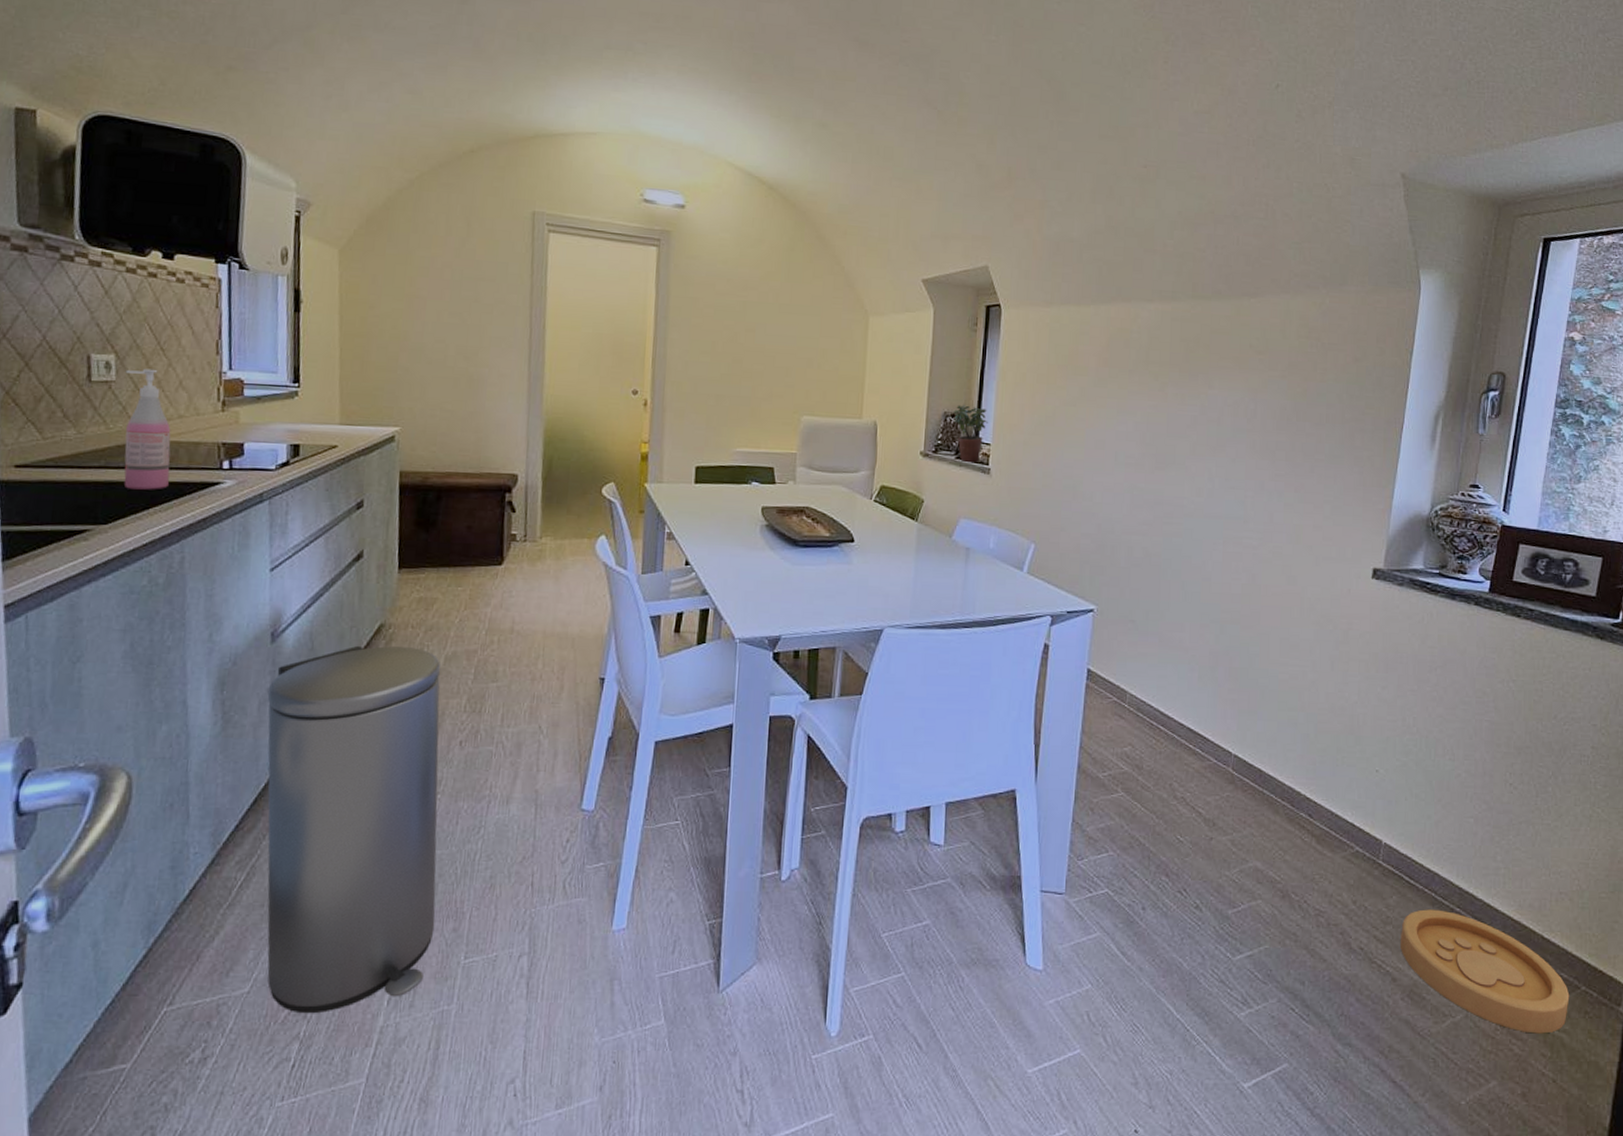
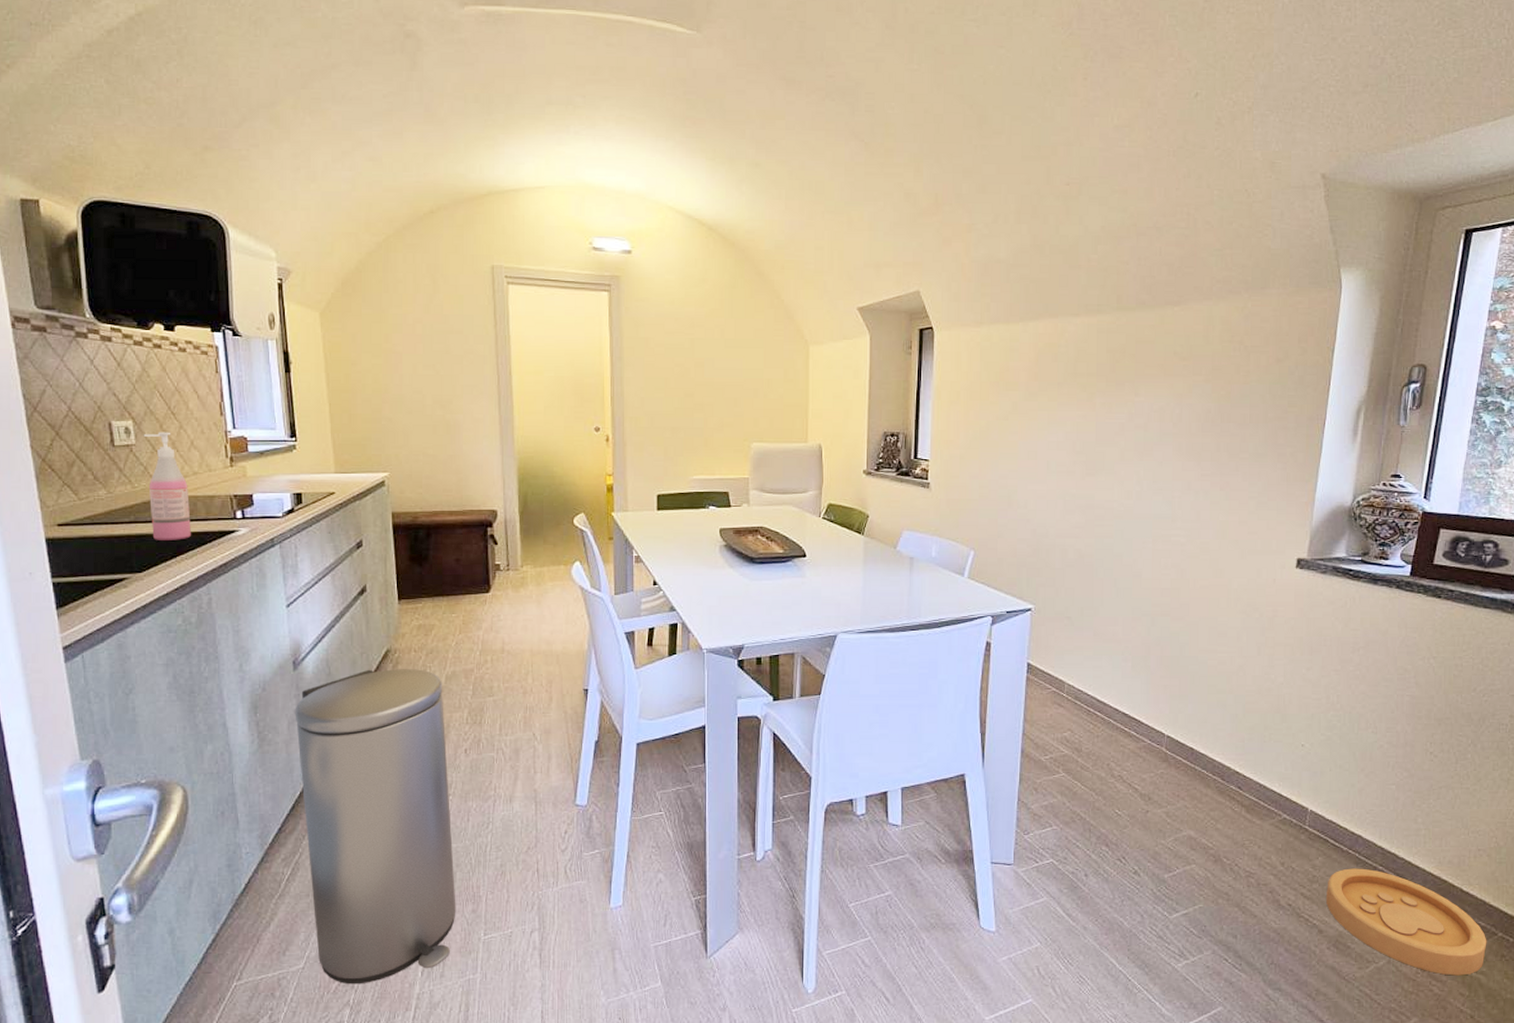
potted plant: present [953,405,988,463] -> none [893,424,926,479]

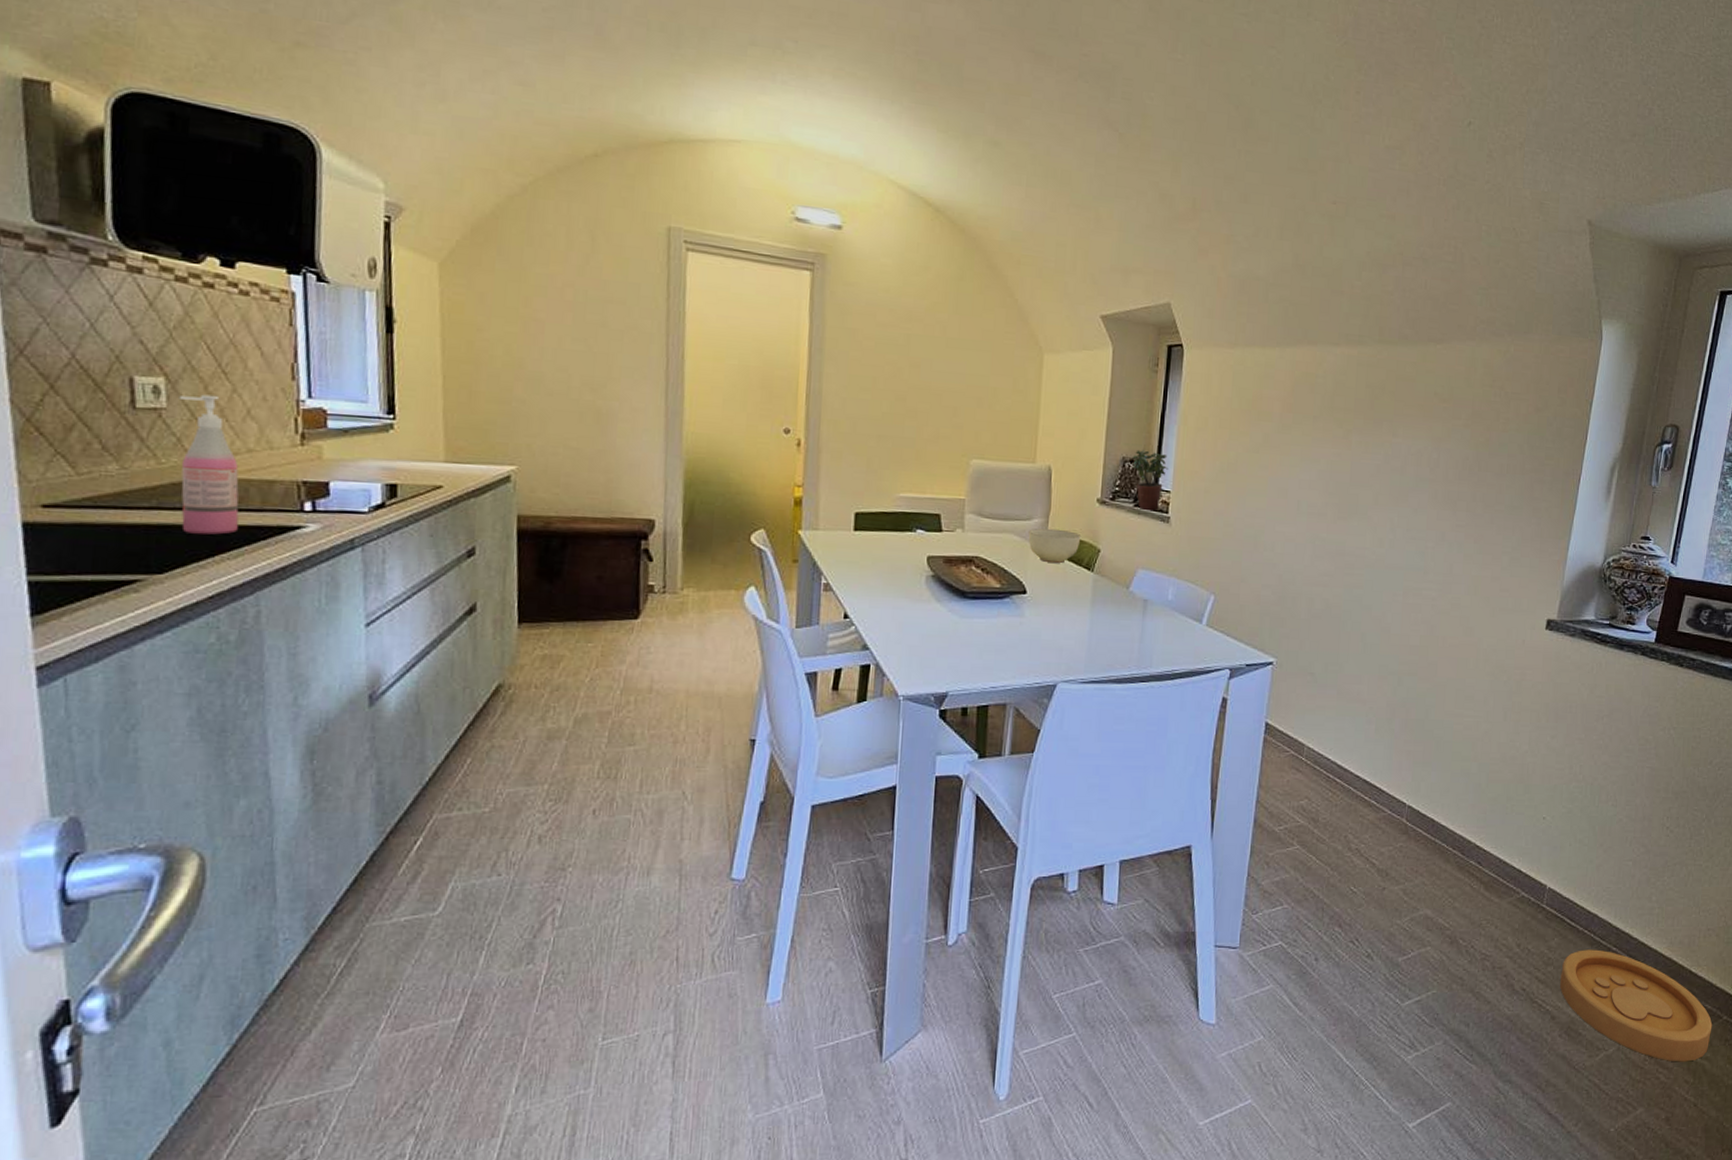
pedal bin: present [295,669,456,985] -> none [366,708,570,1106]
bowl: none [805,499,851,528] -> present [1028,528,1081,563]
potted plant: none [893,424,926,479] -> present [1132,450,1168,511]

